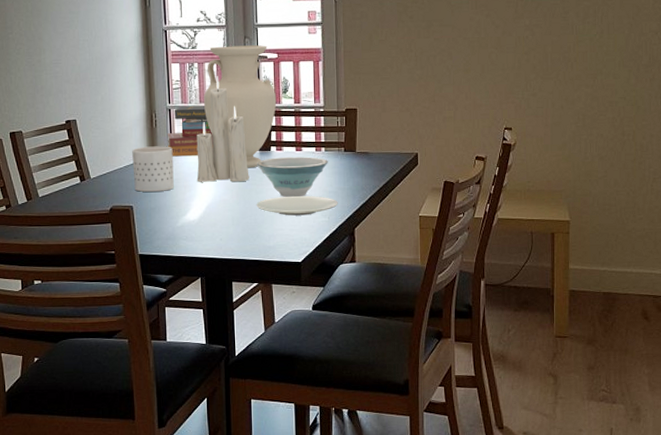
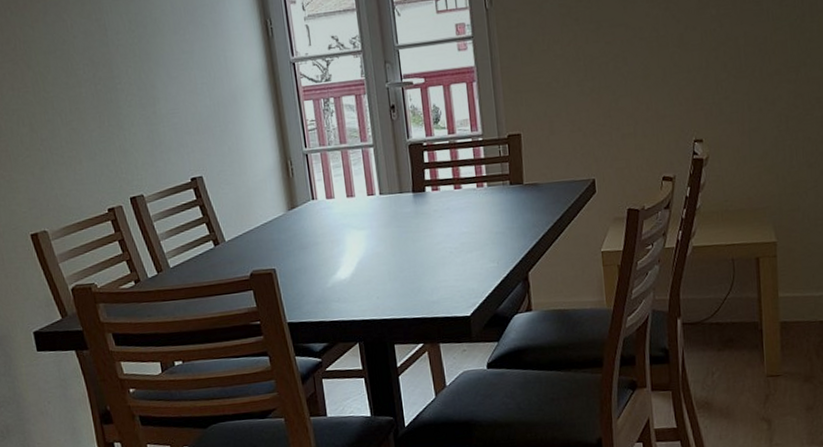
mug: present [132,146,174,192] -> none [268,197,320,252]
books: present [167,105,214,156] -> none [306,146,360,208]
candle: present [196,76,250,182] -> none [339,110,404,235]
vase: present [204,45,277,169] -> none [344,69,428,215]
plate: present [256,195,338,216] -> none [414,239,507,265]
bowl: present [257,157,328,197] -> none [411,194,492,243]

